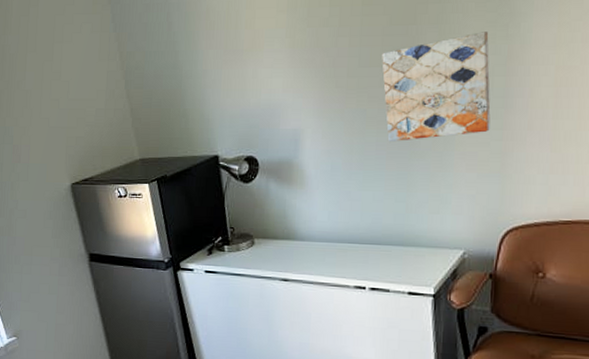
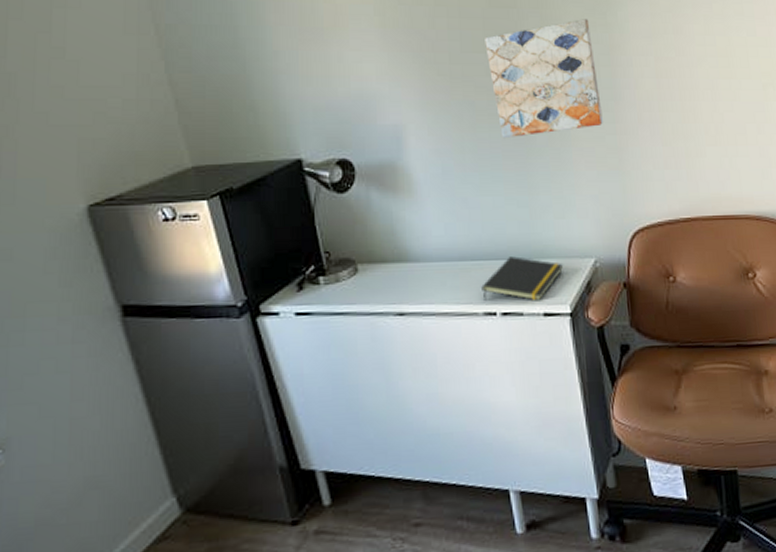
notepad: none [355,243,432,282] -> present [481,256,563,301]

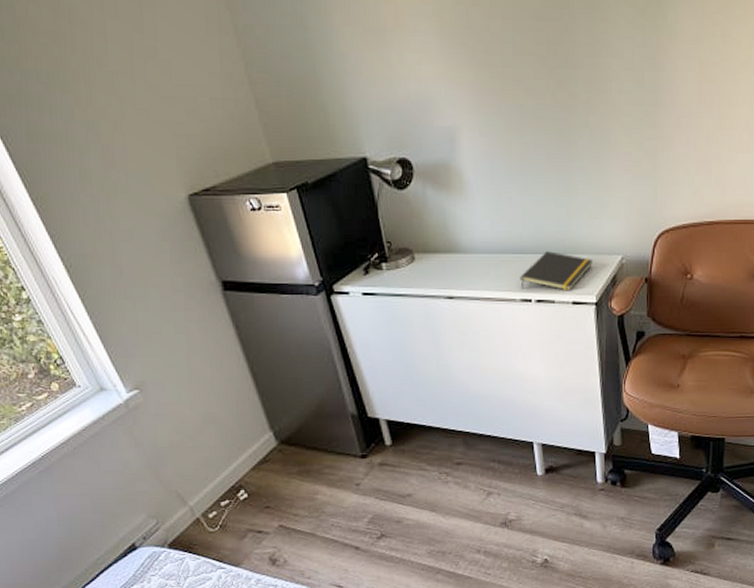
wall art: present [485,19,603,139] -> none [536,20,642,142]

